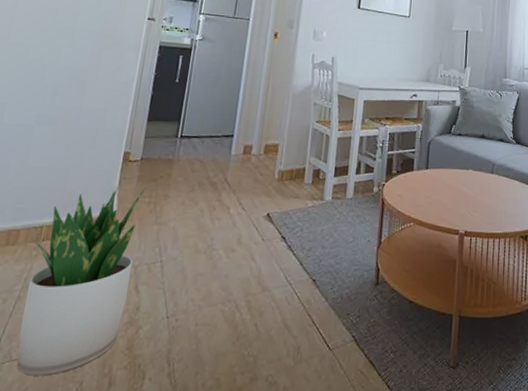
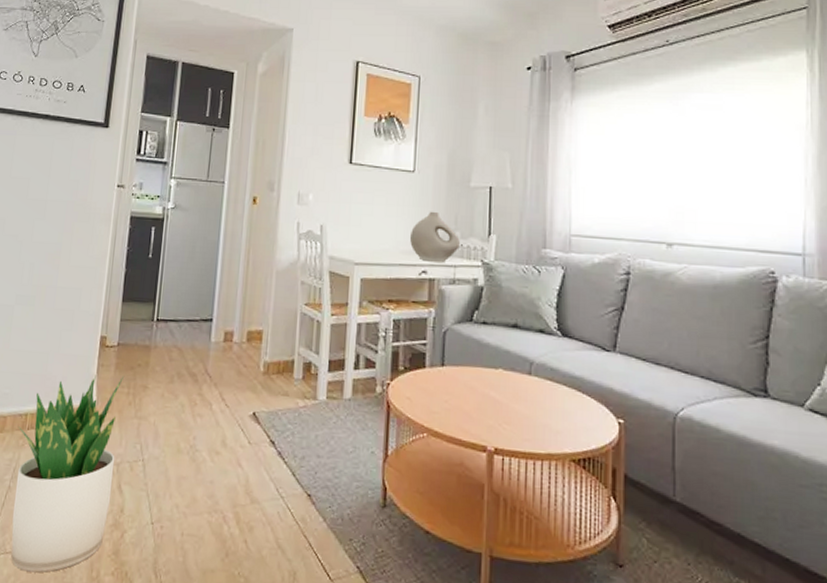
vase: none [404,48,443,89] -> present [410,211,460,264]

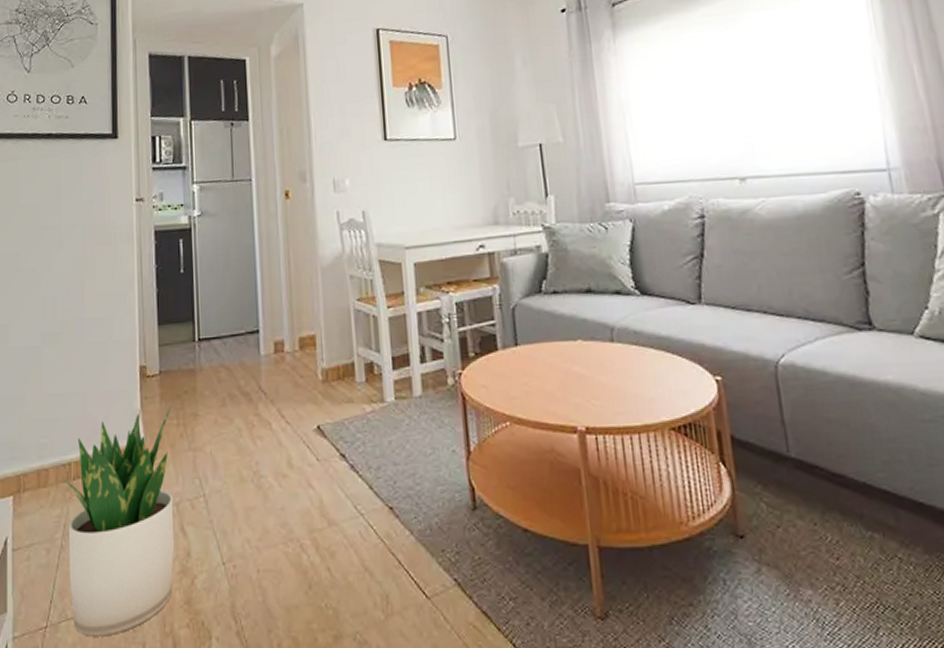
vase: present [410,211,460,264] -> none [461,179,516,236]

